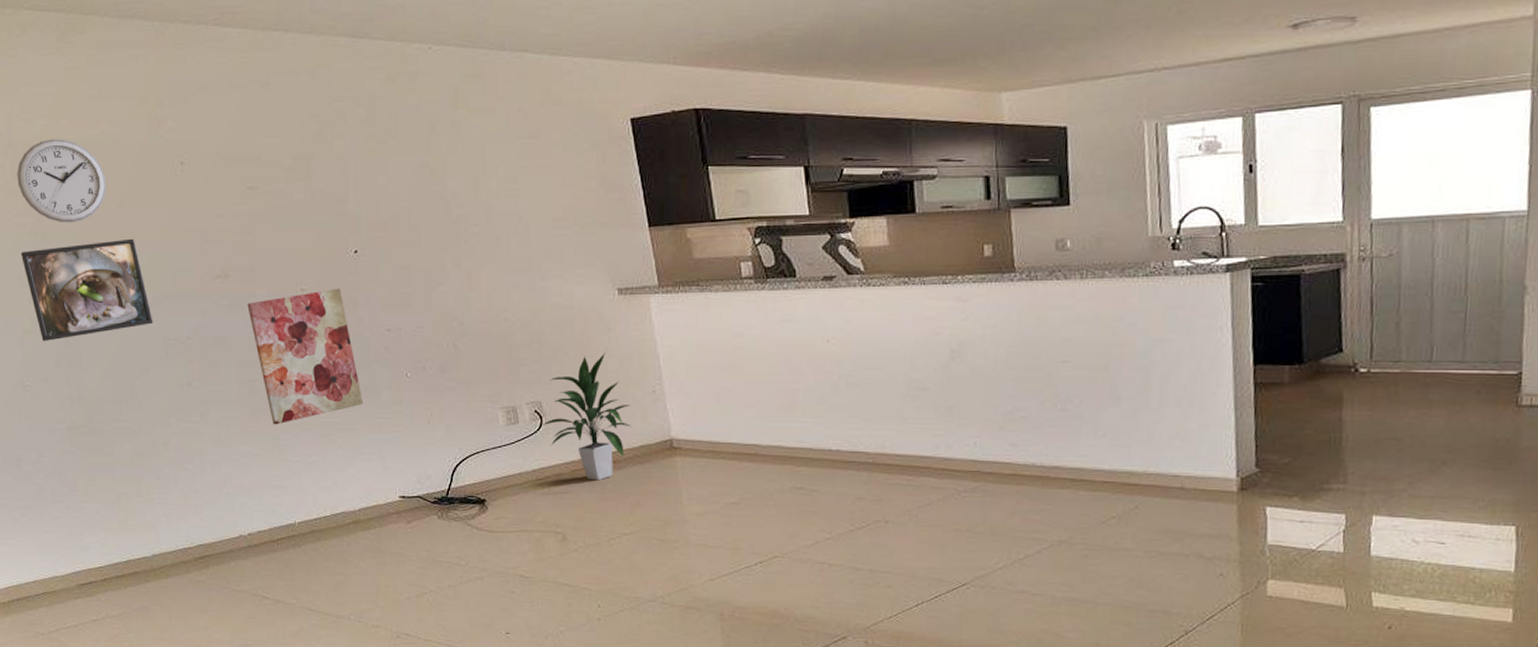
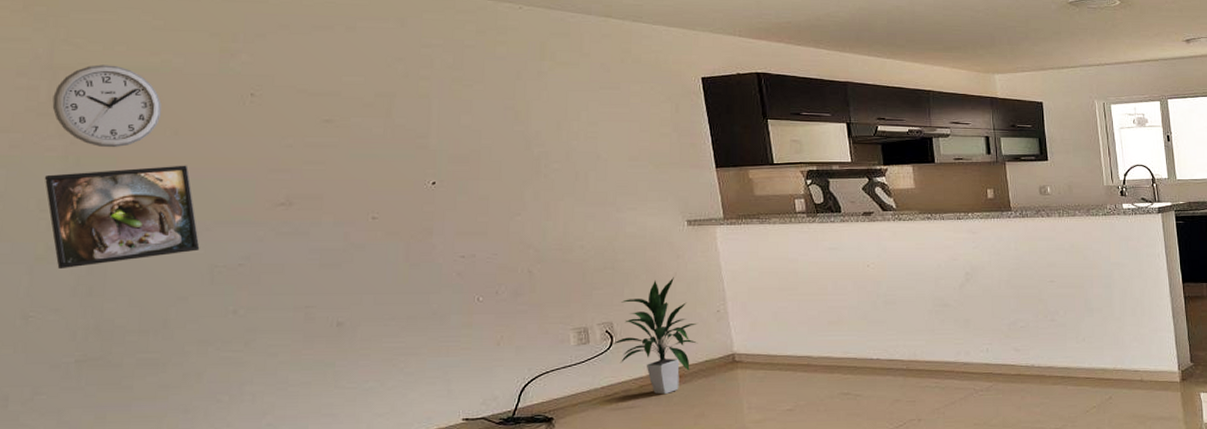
wall art: present [247,289,364,425] -> none [311,217,431,351]

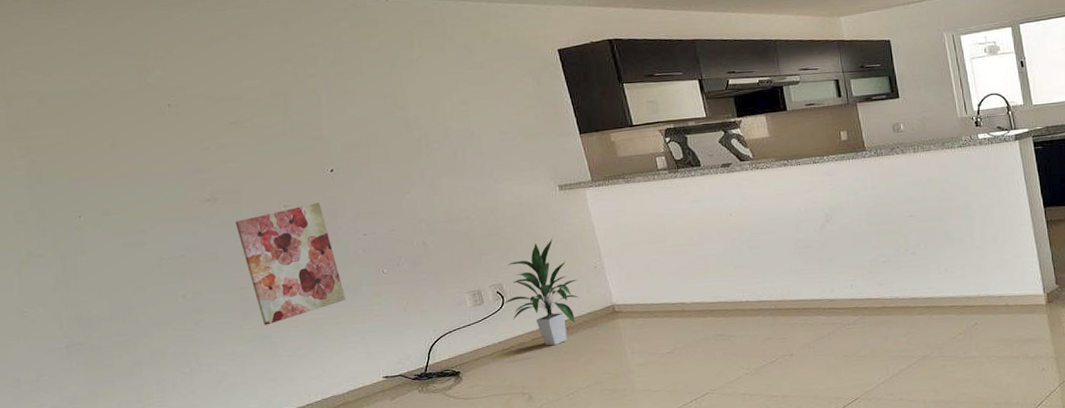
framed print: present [44,165,200,270] -> none [15,172,148,271]
wall clock: present [52,64,162,148] -> none [11,90,99,164]
wall art: none [311,217,431,351] -> present [235,203,346,325]

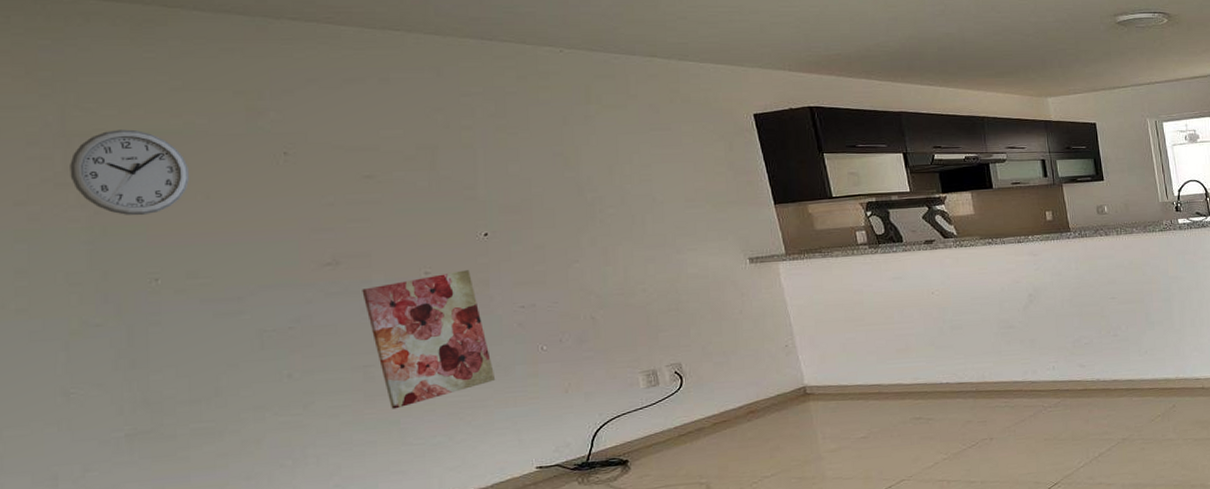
wall clock: none [11,90,99,164] -> present [70,129,190,216]
indoor plant: present [501,239,580,346] -> none [679,315,769,431]

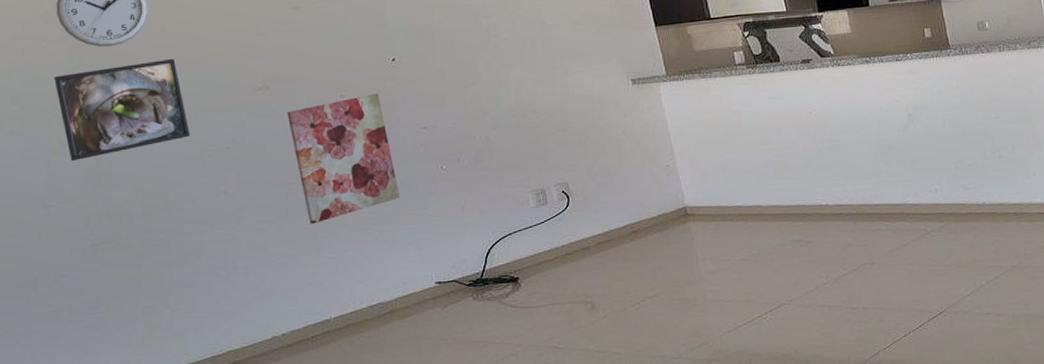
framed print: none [69,229,246,344] -> present [53,58,191,162]

